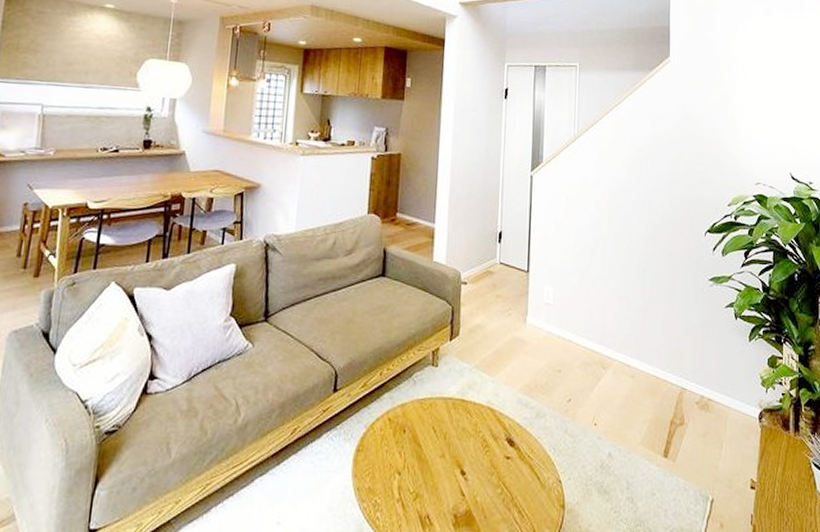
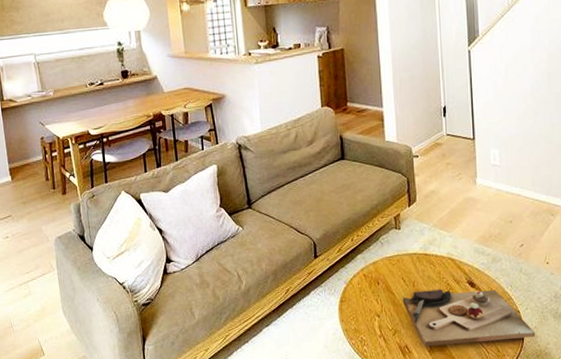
decorative tray: none [431,445,576,519] -> present [403,289,535,347]

